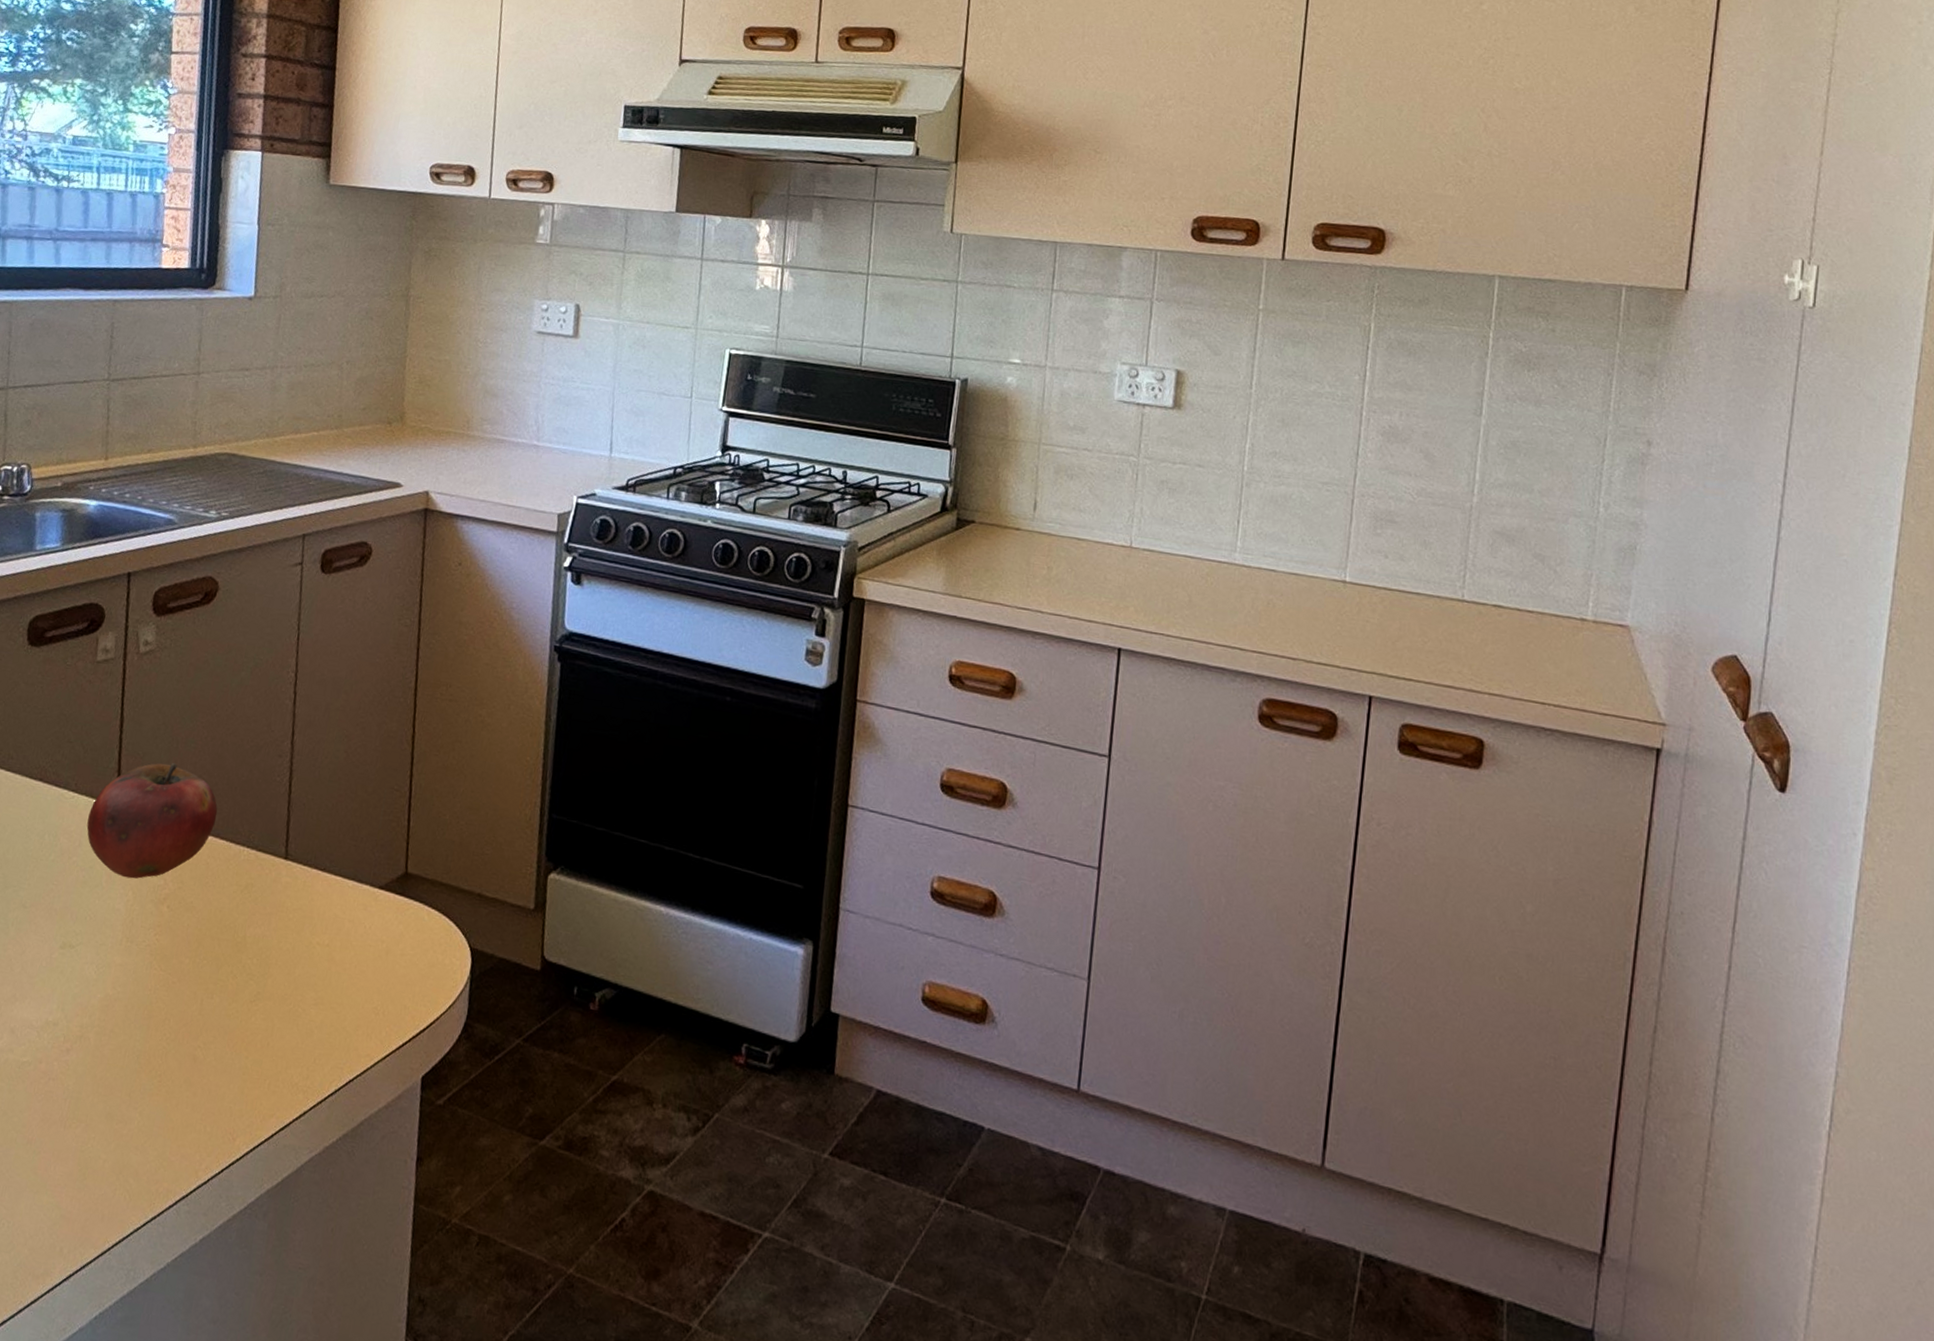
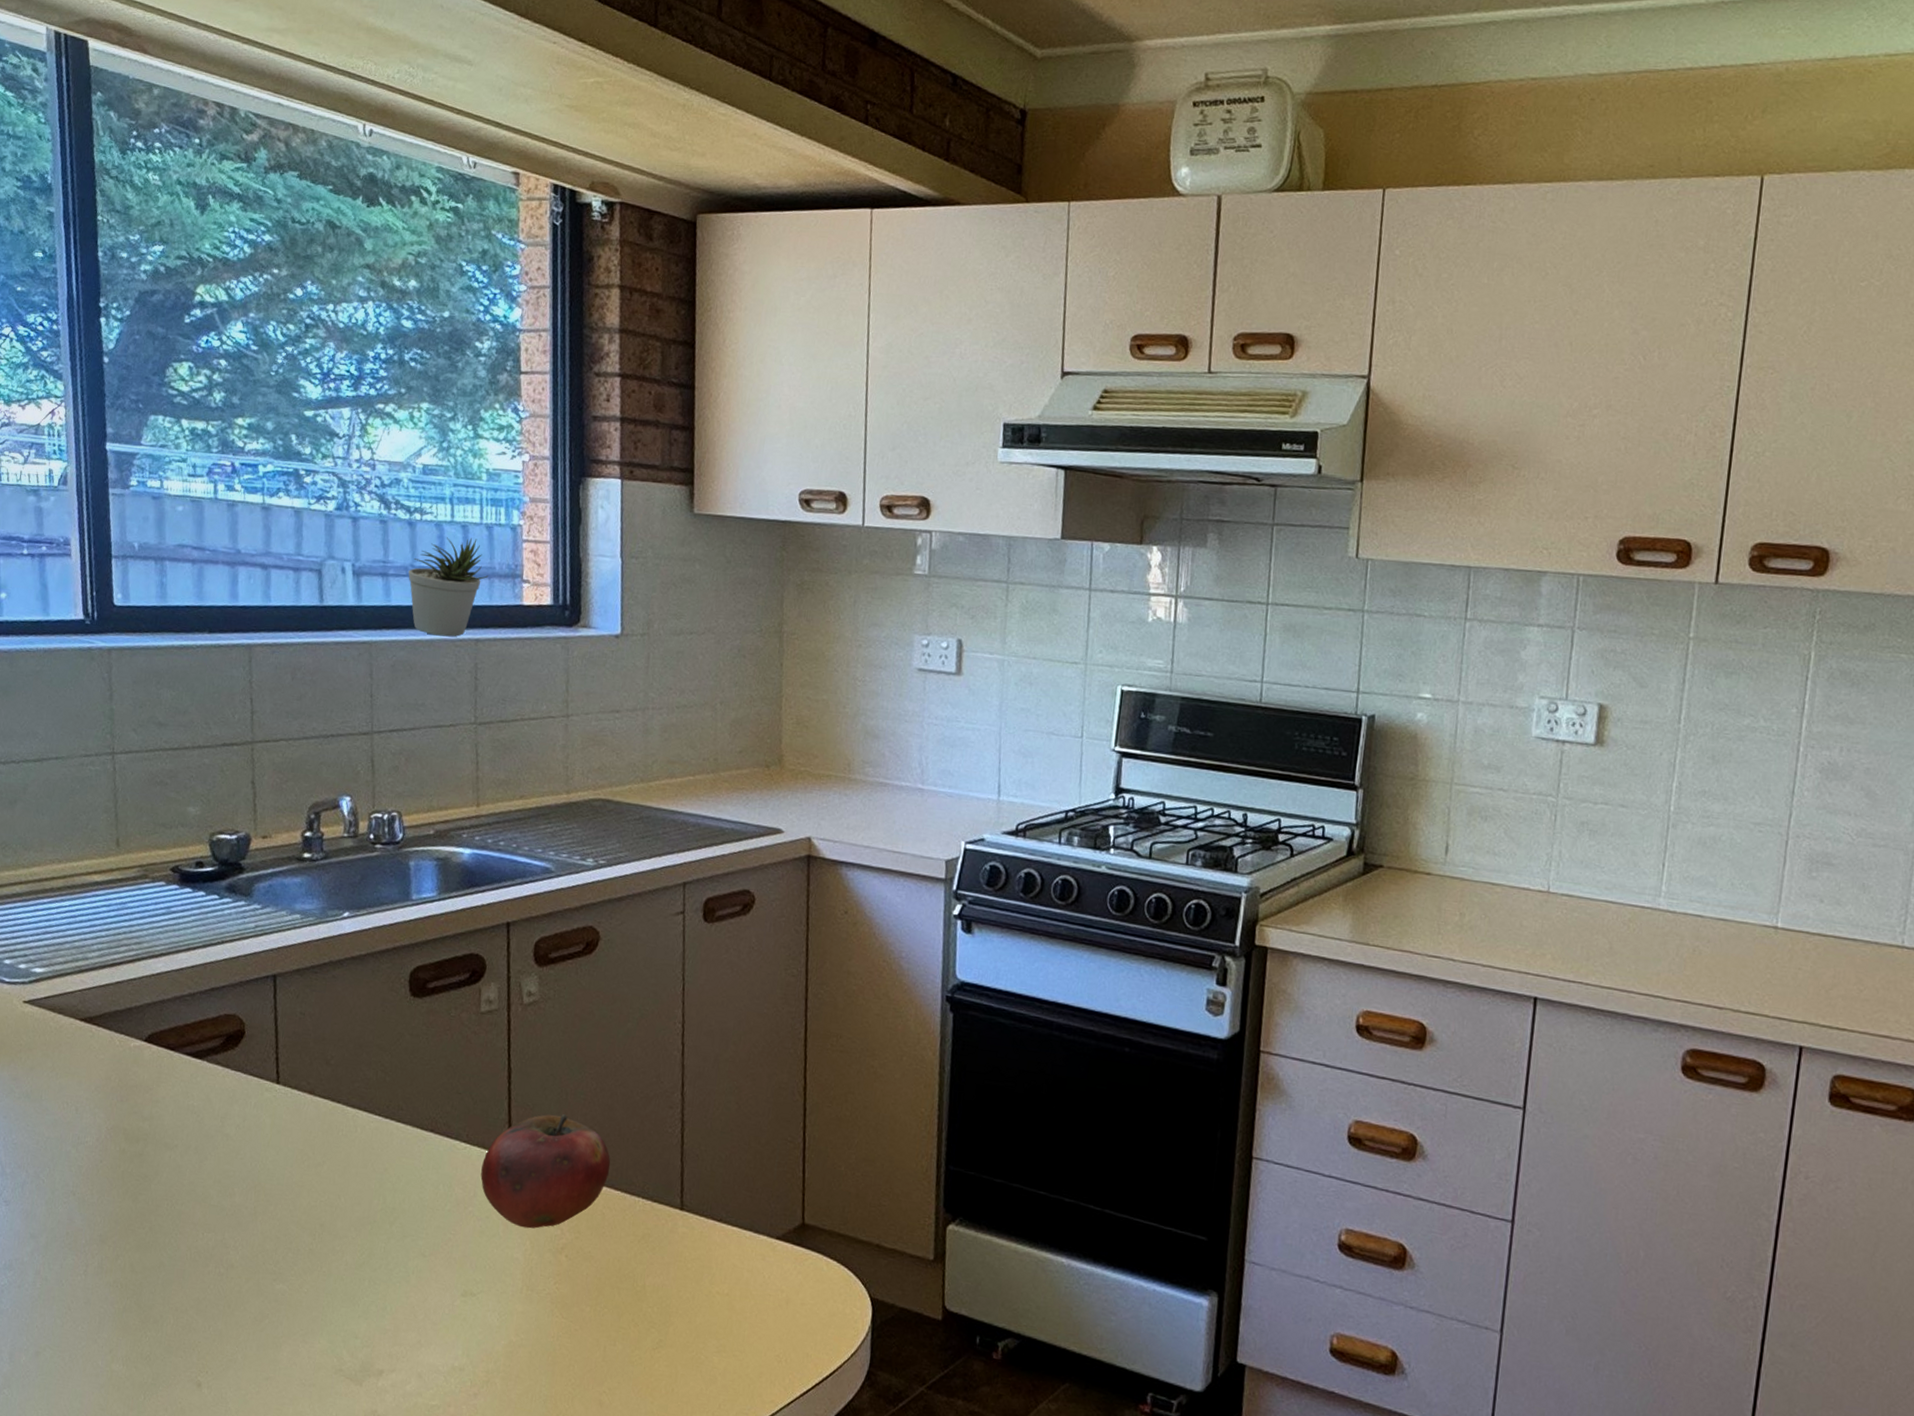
potted plant: none [52,204,130,298] -> present [408,537,489,637]

